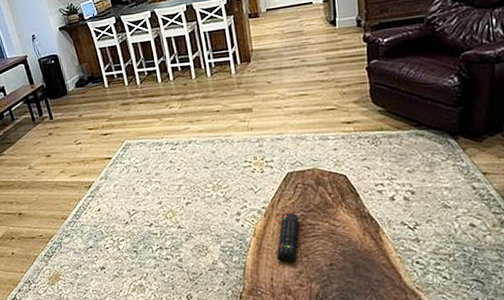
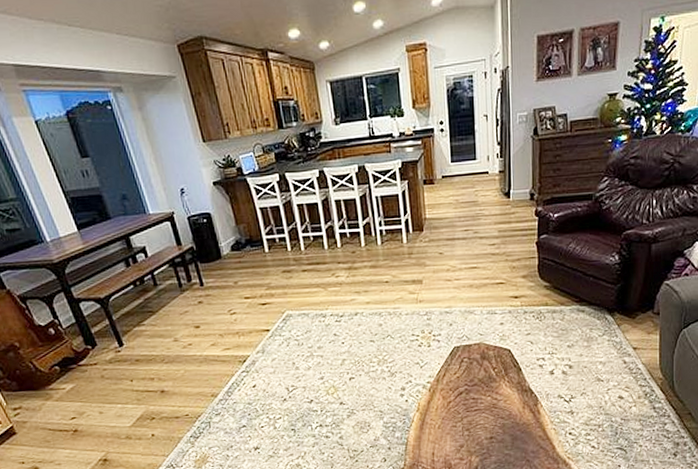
remote control: present [276,213,298,263] -> none [439,387,462,437]

